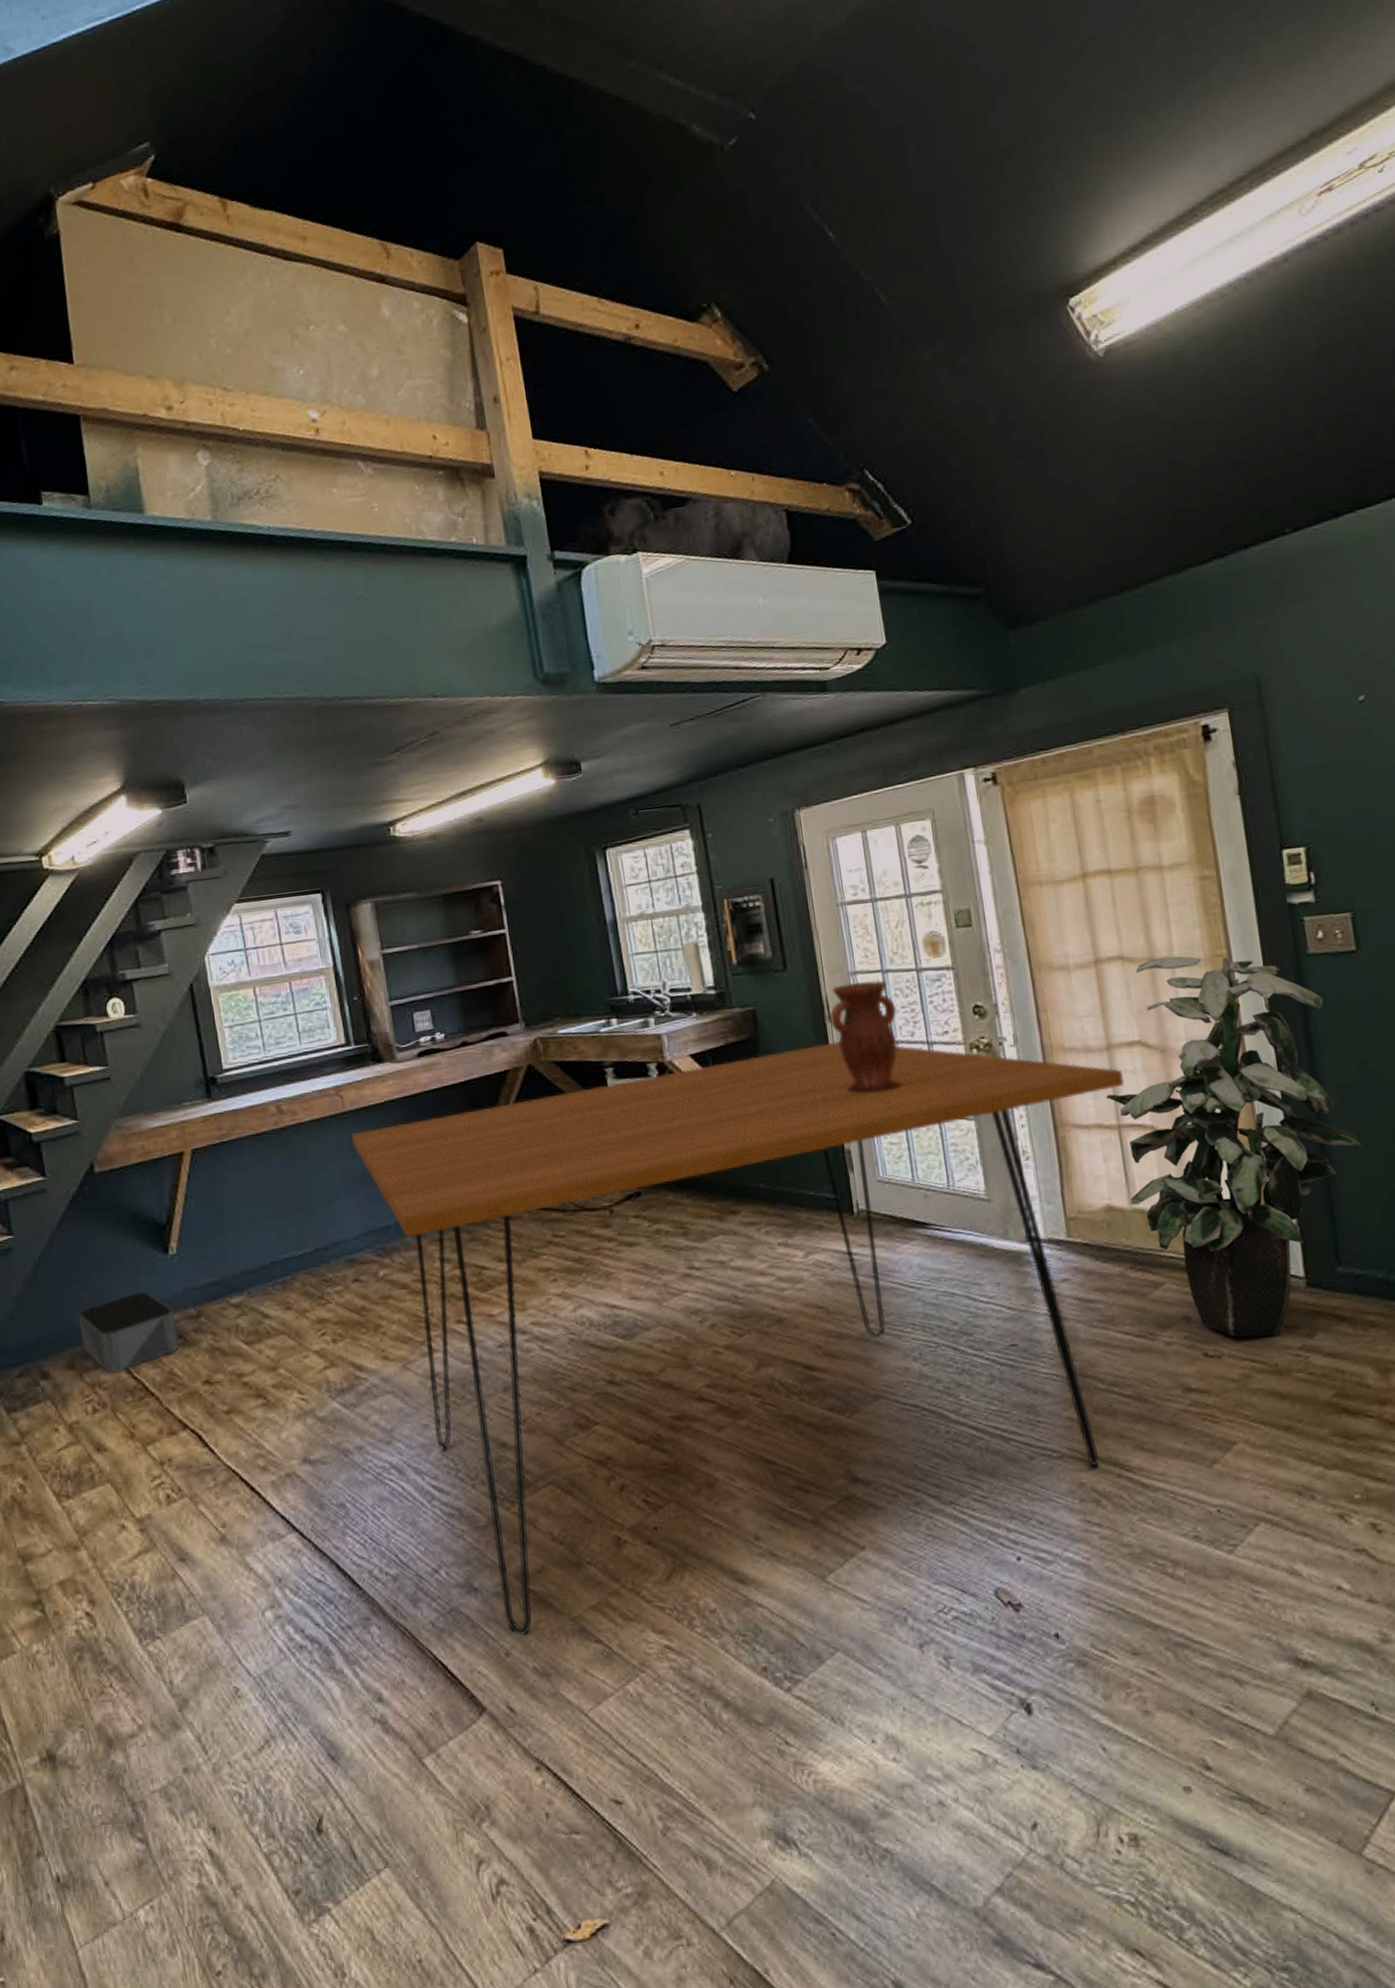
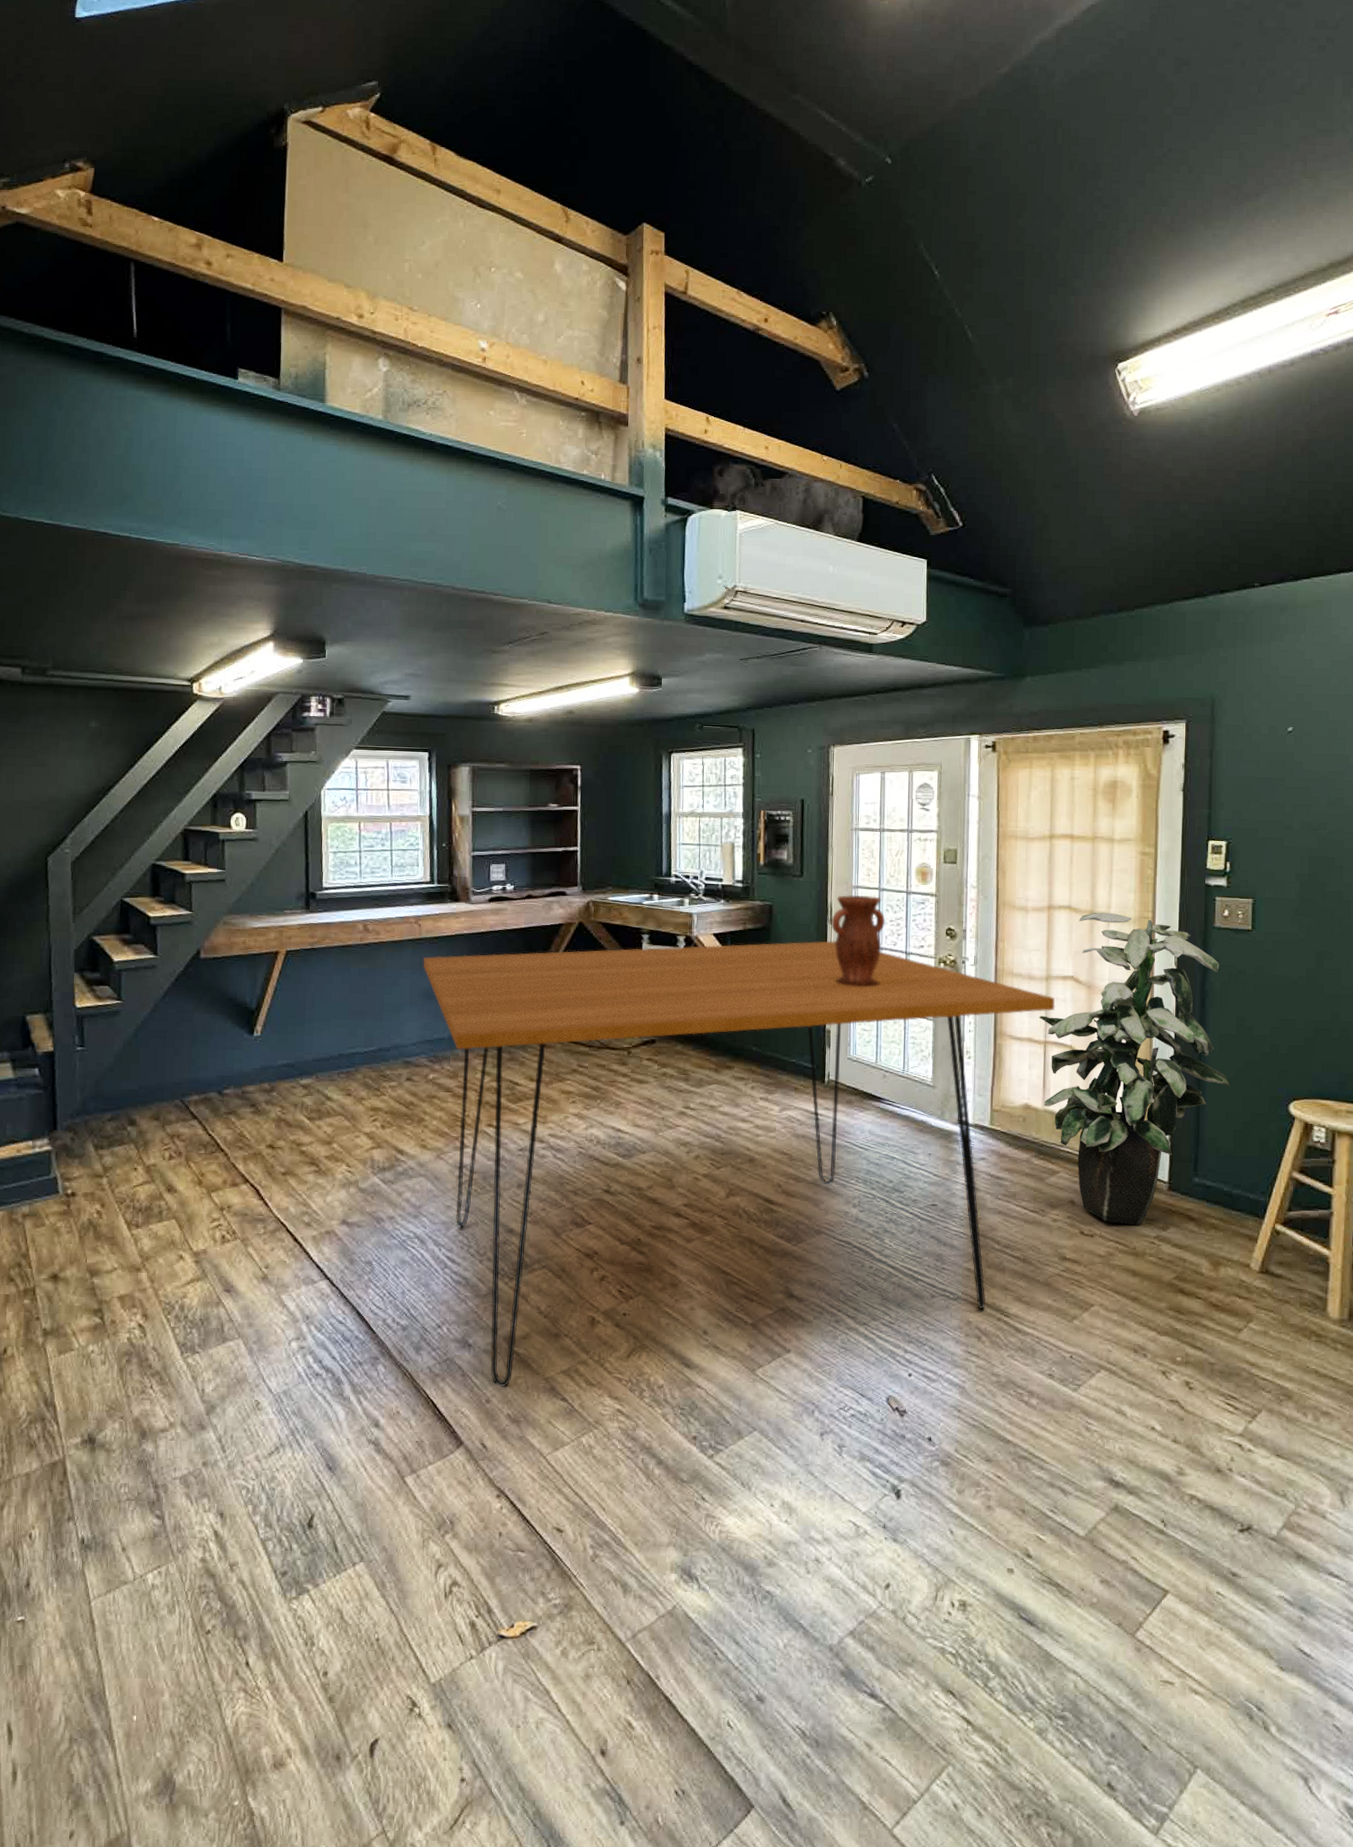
storage bin: present [78,1291,180,1373] -> none [168,1063,252,1129]

